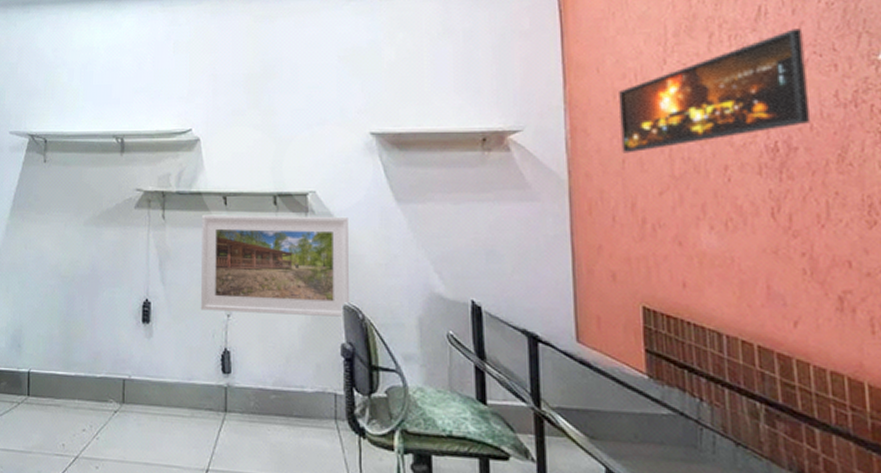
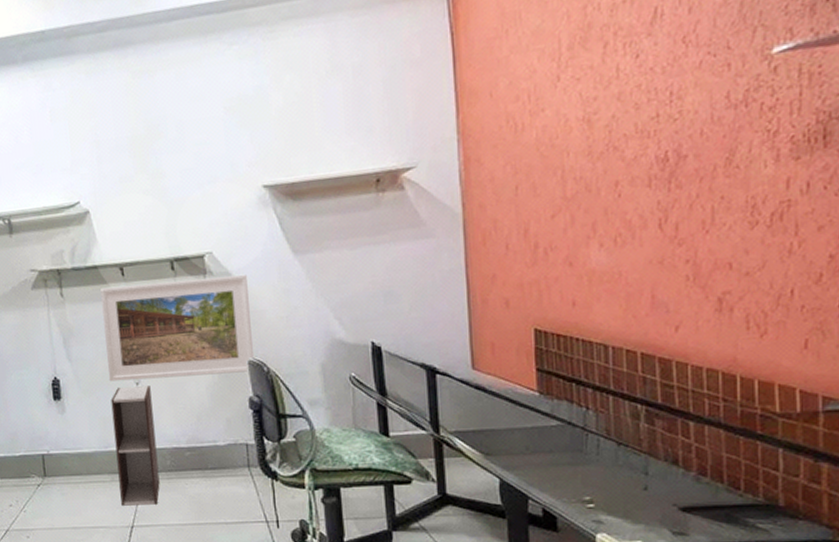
shelf: none [199,318,241,449] -> present [111,386,160,506]
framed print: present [619,28,811,154] -> none [512,28,702,180]

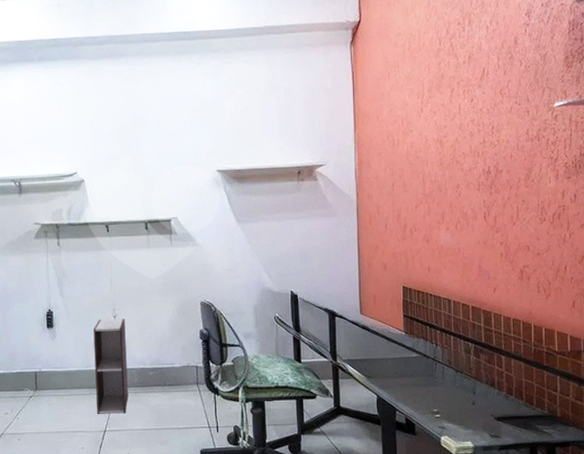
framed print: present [100,274,253,382] -> none [90,235,204,315]

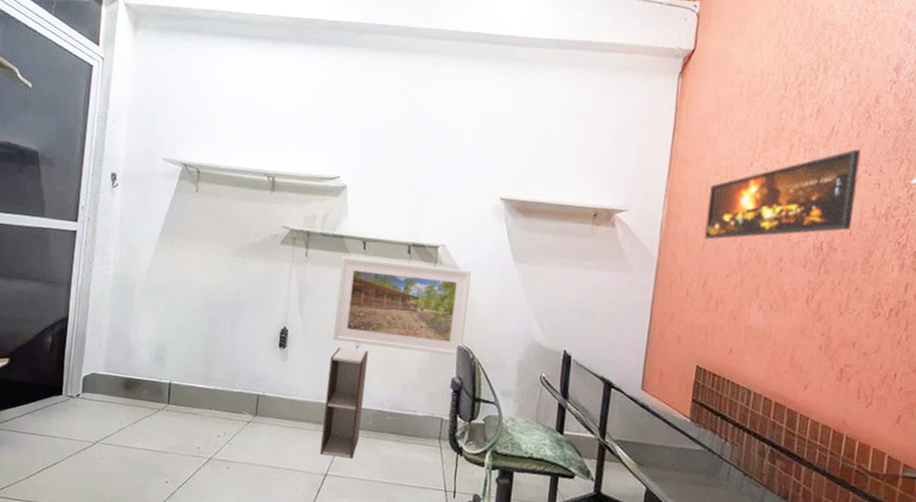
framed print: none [90,235,204,315] -> present [333,256,471,355]
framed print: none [391,85,511,179] -> present [704,149,862,240]

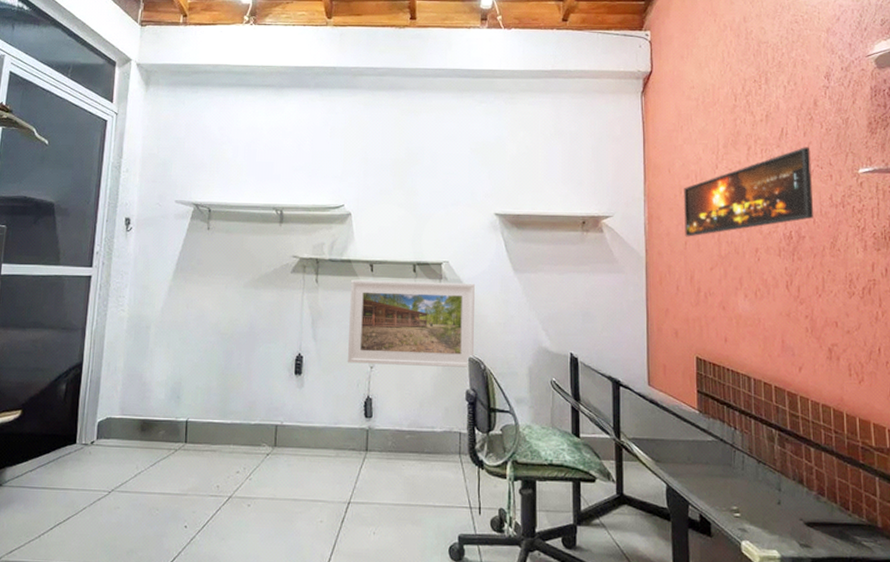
shelf: present [320,347,368,459] -> none [342,369,383,483]

